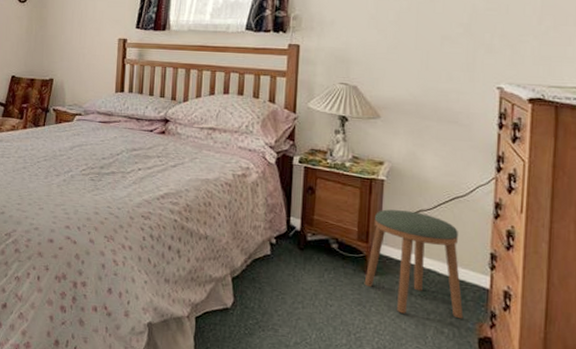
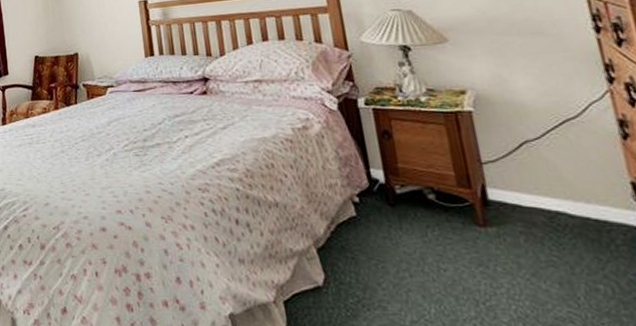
stool: present [364,209,464,319] -> none [471,143,619,271]

